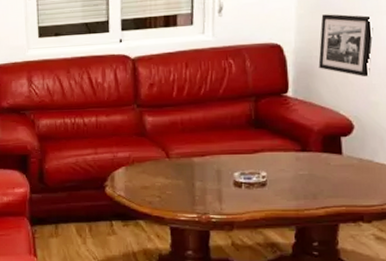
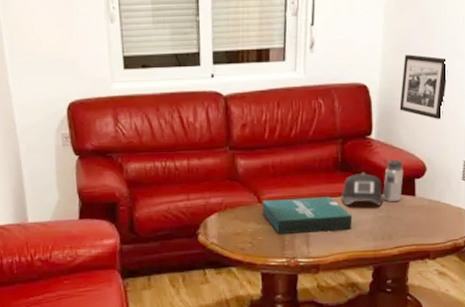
pizza box: none [170,153,270,189] -> present [262,196,353,234]
water bottle: none [256,114,327,164] -> present [341,157,404,206]

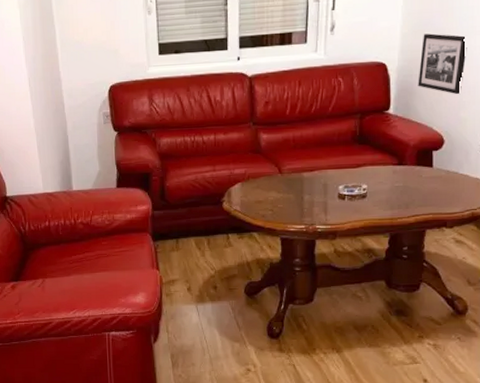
pizza box: present [262,196,353,234] -> none [282,168,370,202]
water bottle: present [341,157,404,206] -> none [359,130,421,176]

